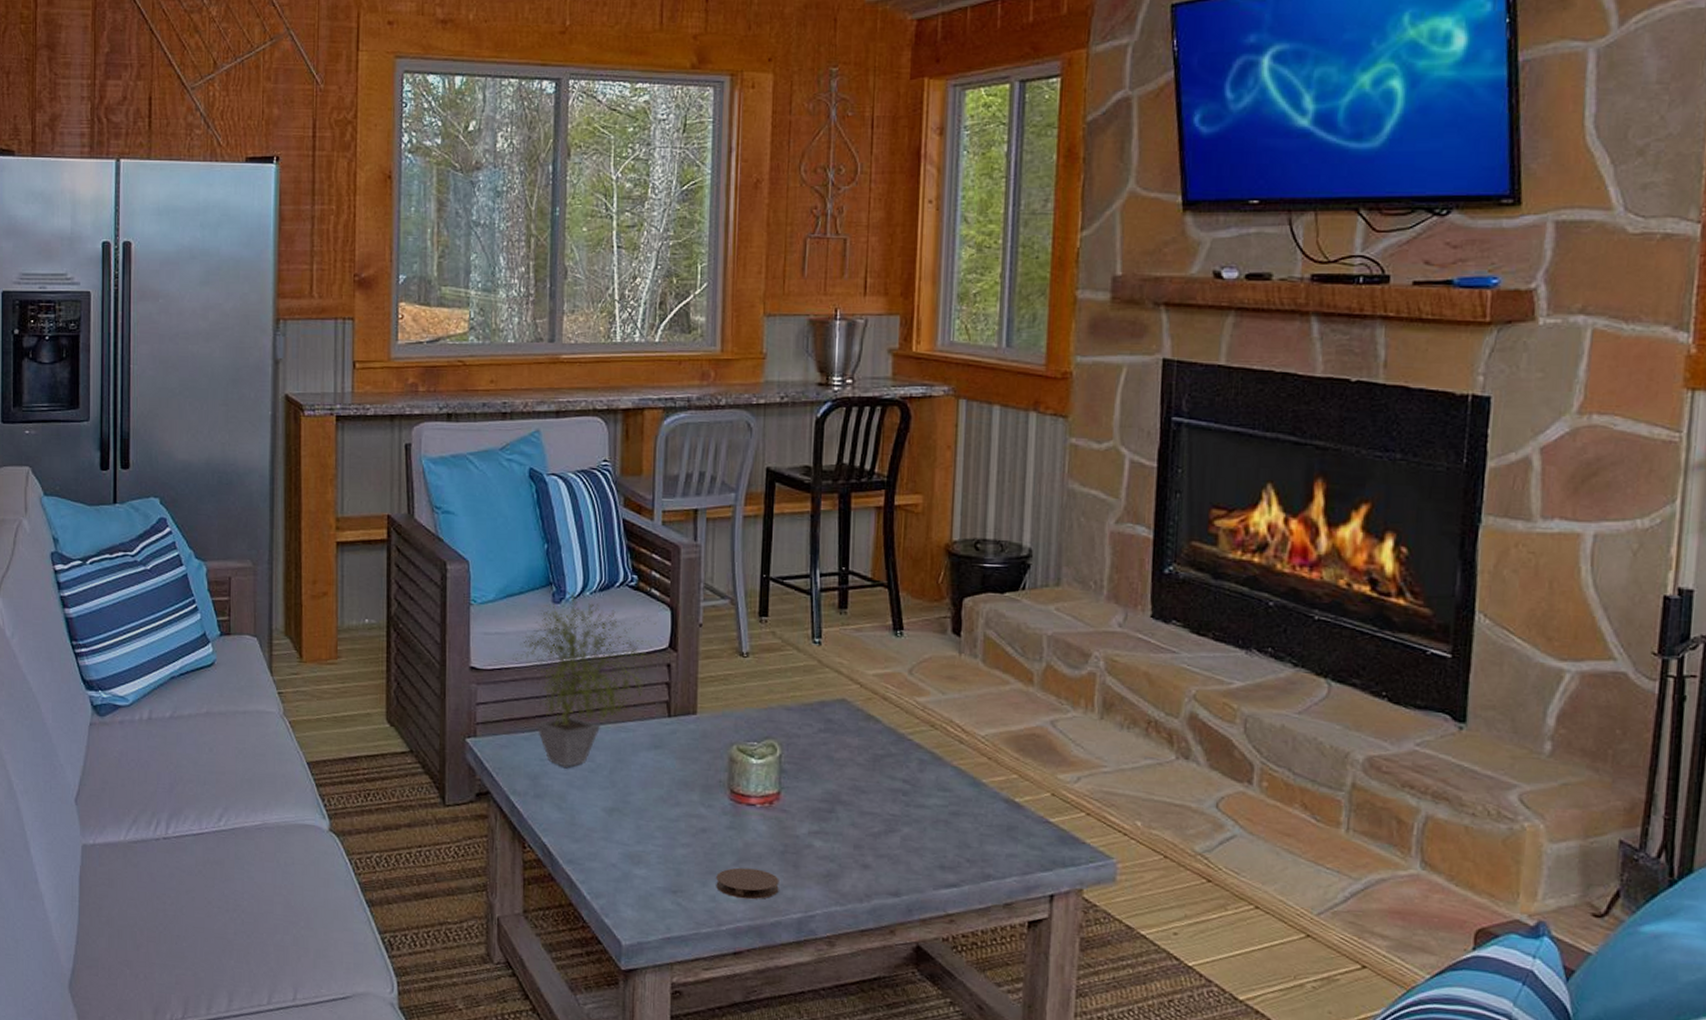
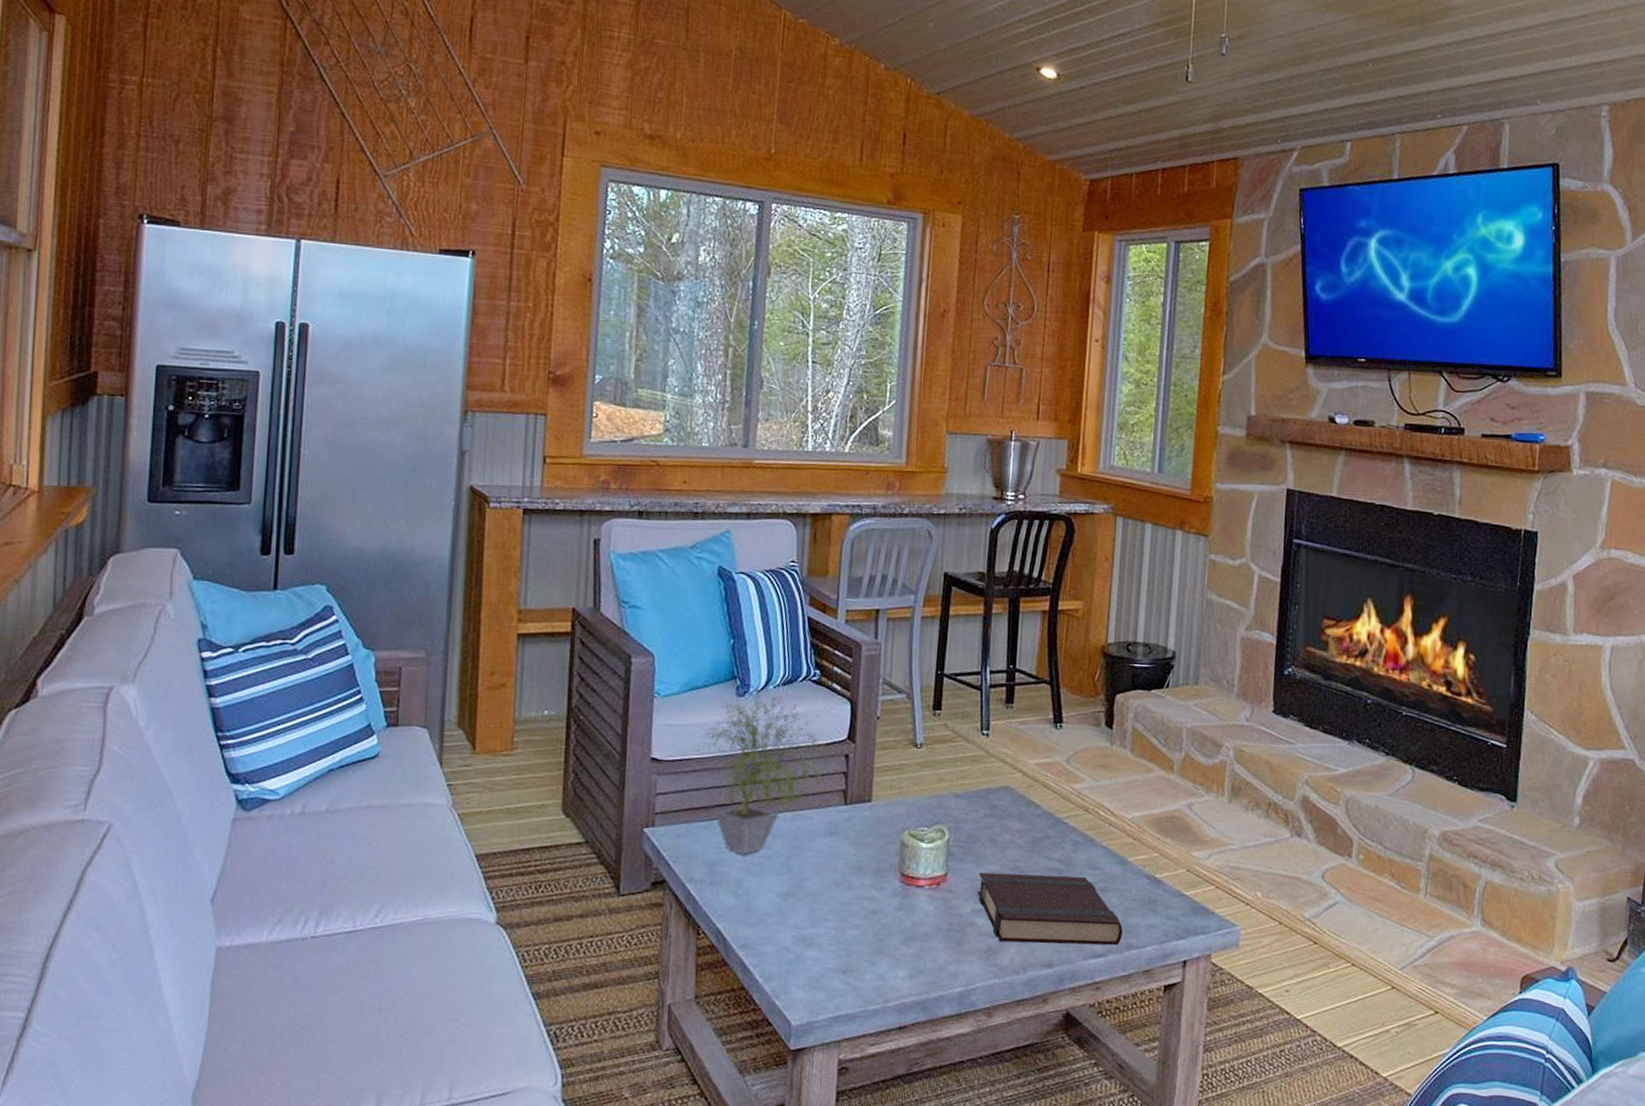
coaster: present [716,867,779,900] -> none [884,946,944,976]
book: none [813,791,979,875] -> present [977,872,1123,946]

